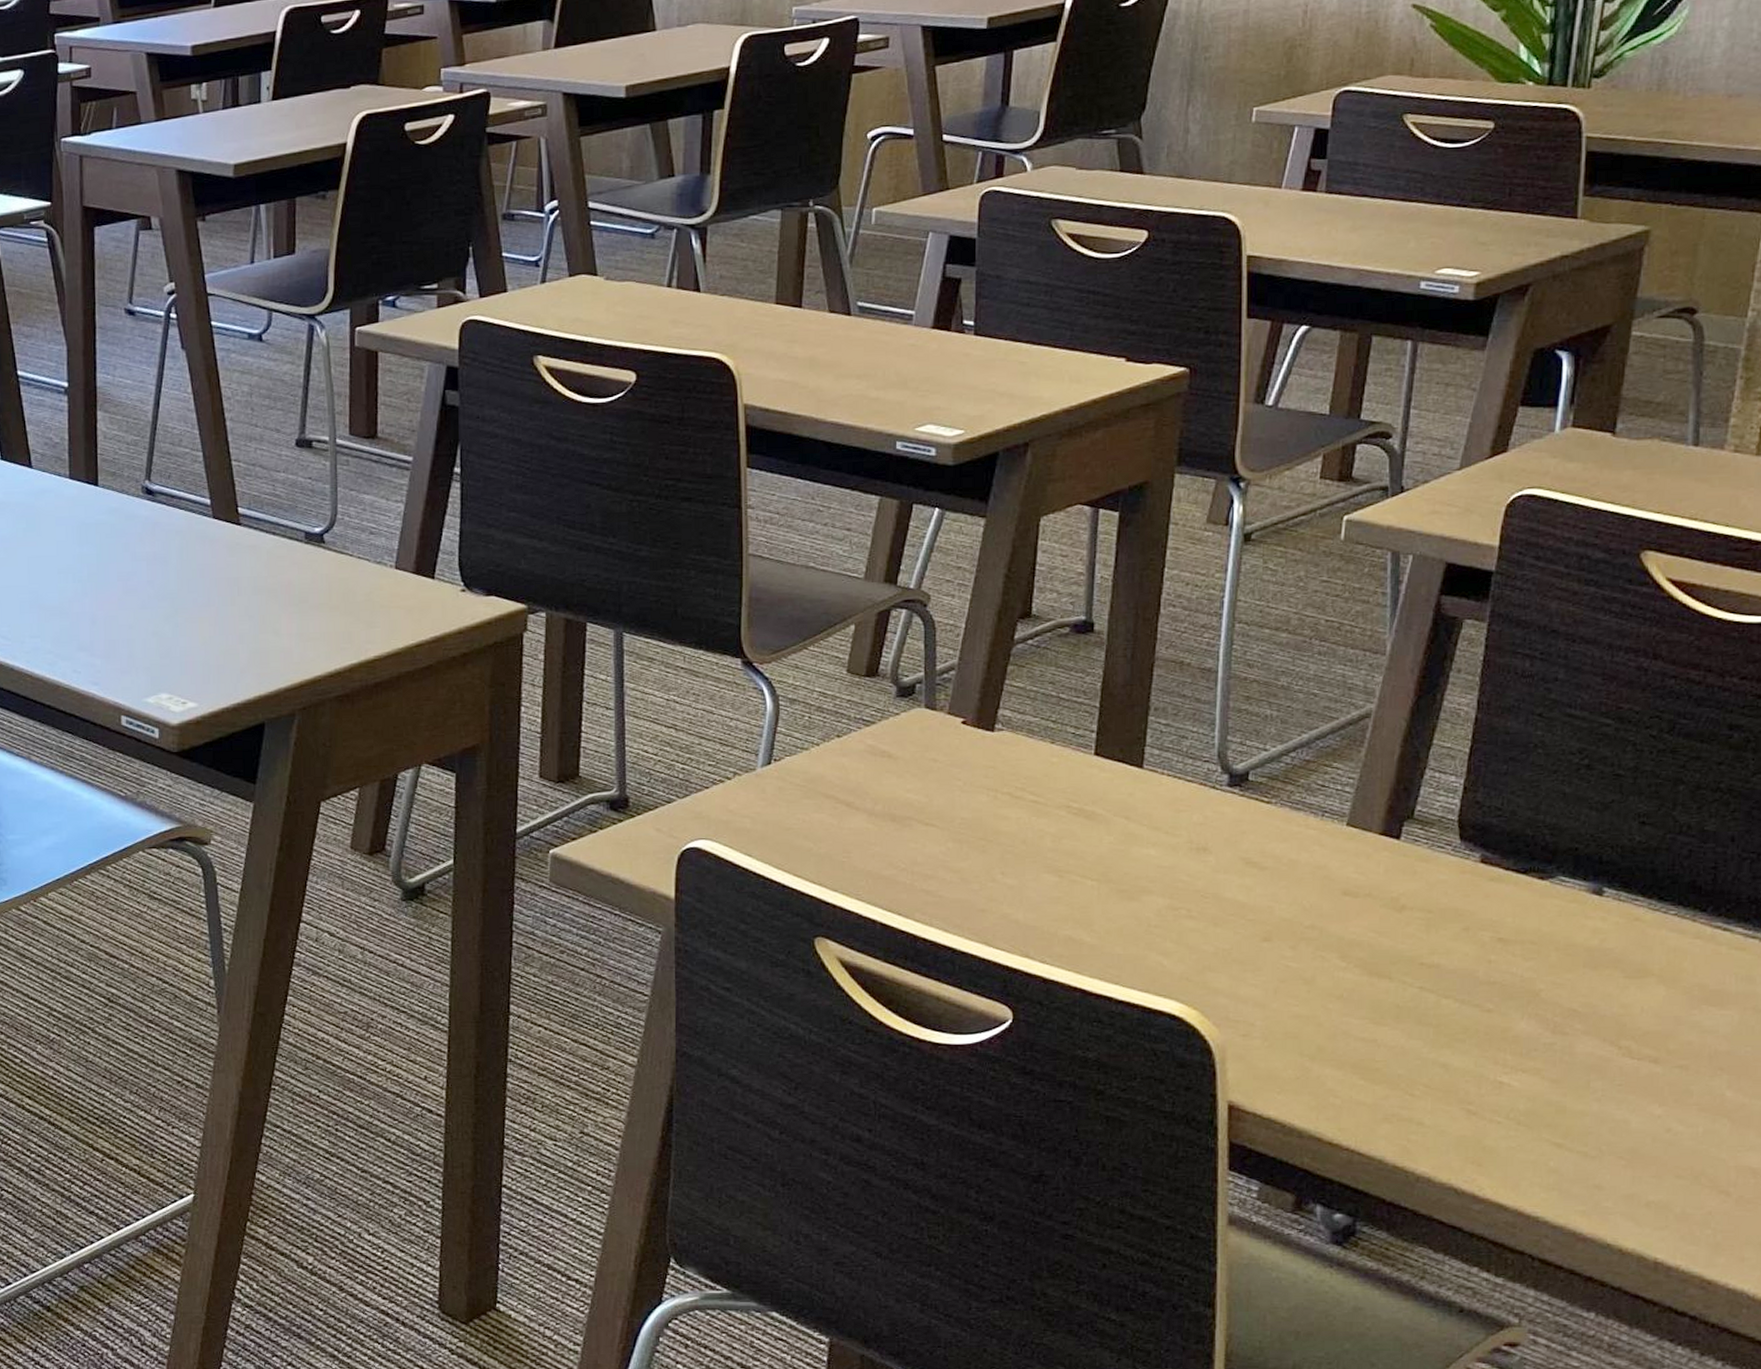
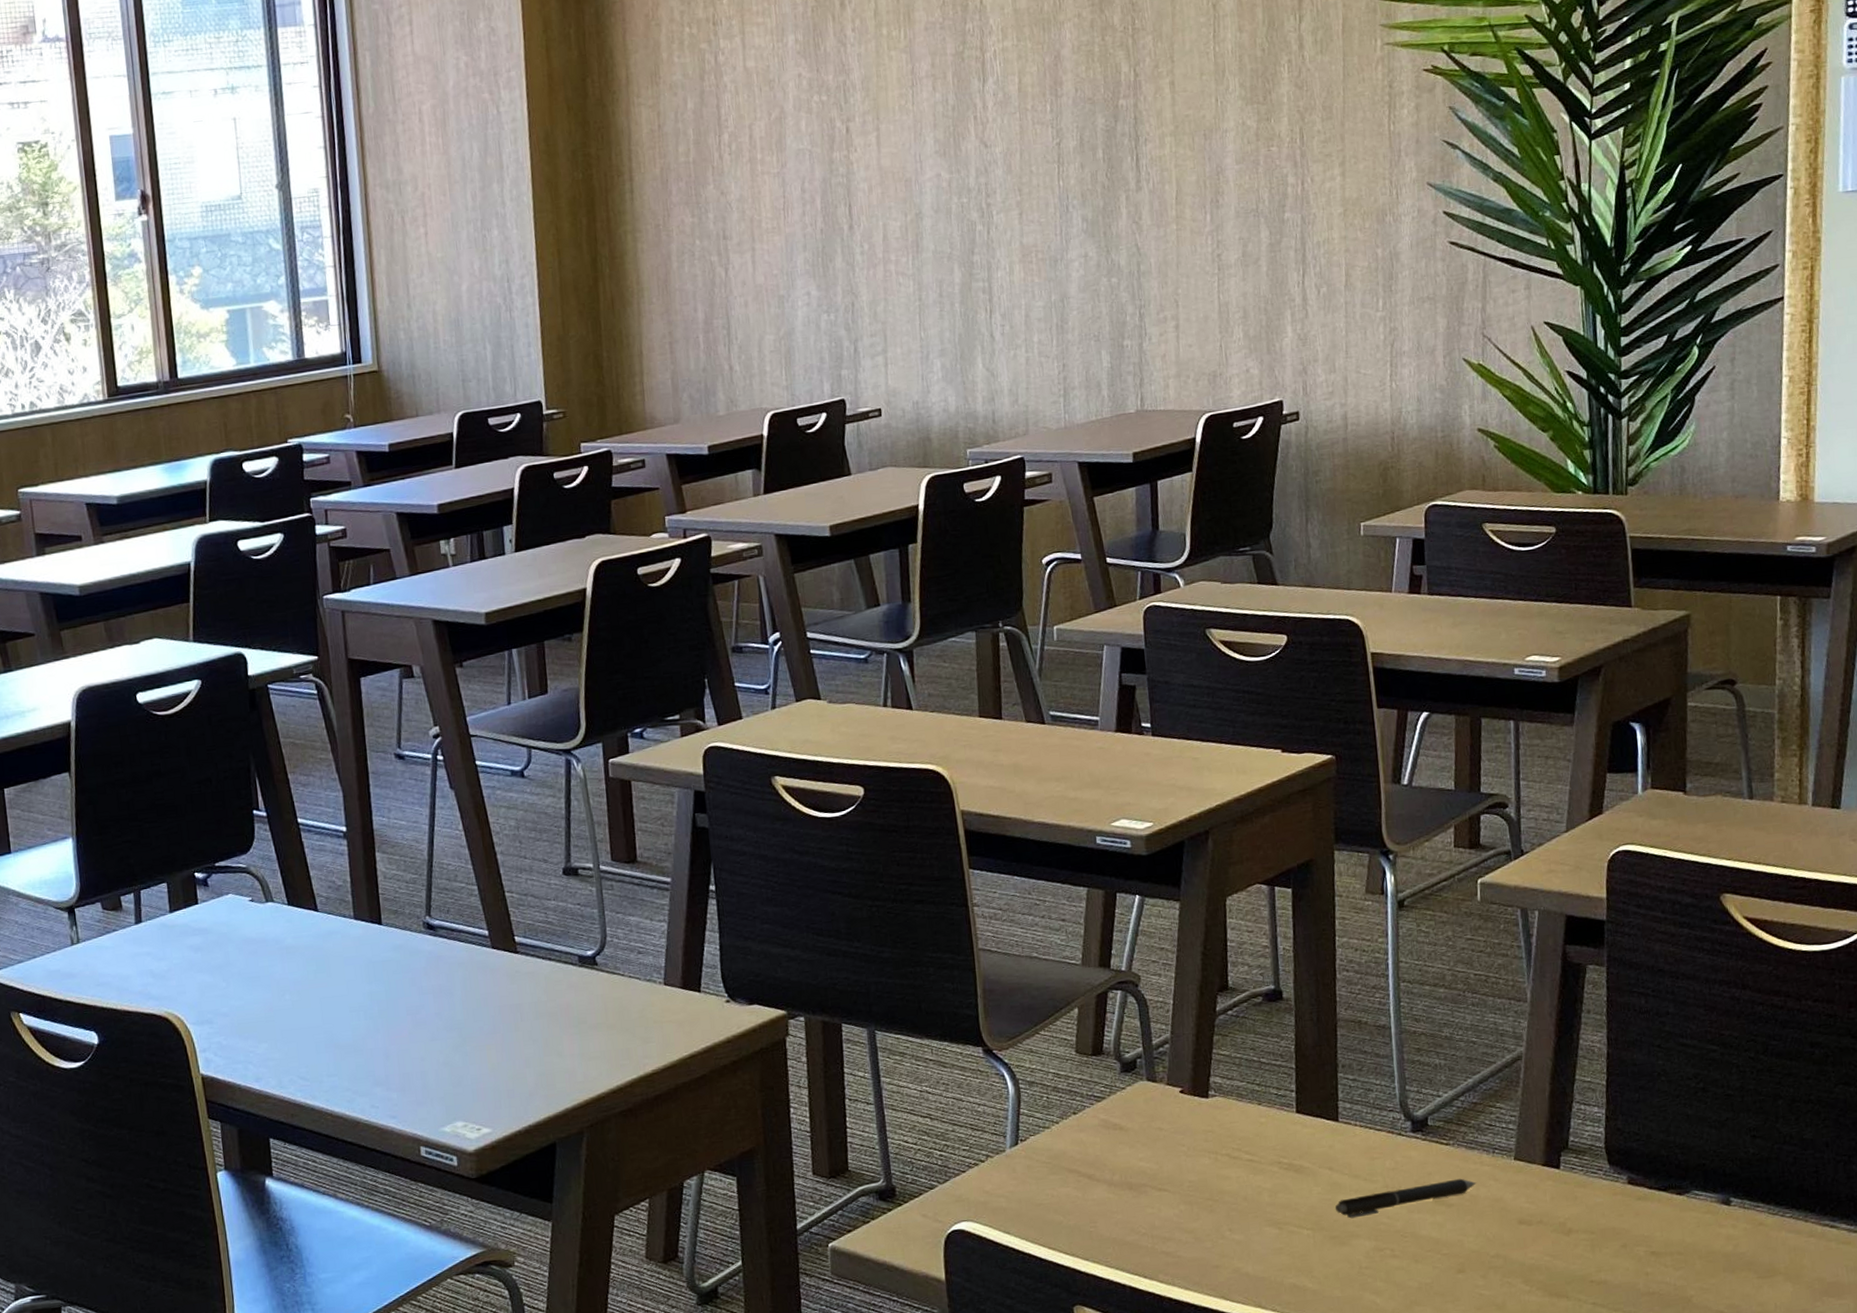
pen: none [1127,840,1298,873] -> present [1335,1178,1476,1219]

